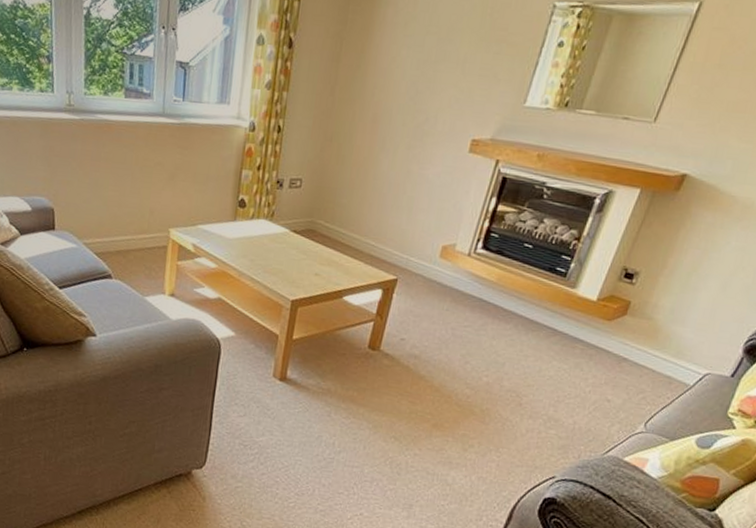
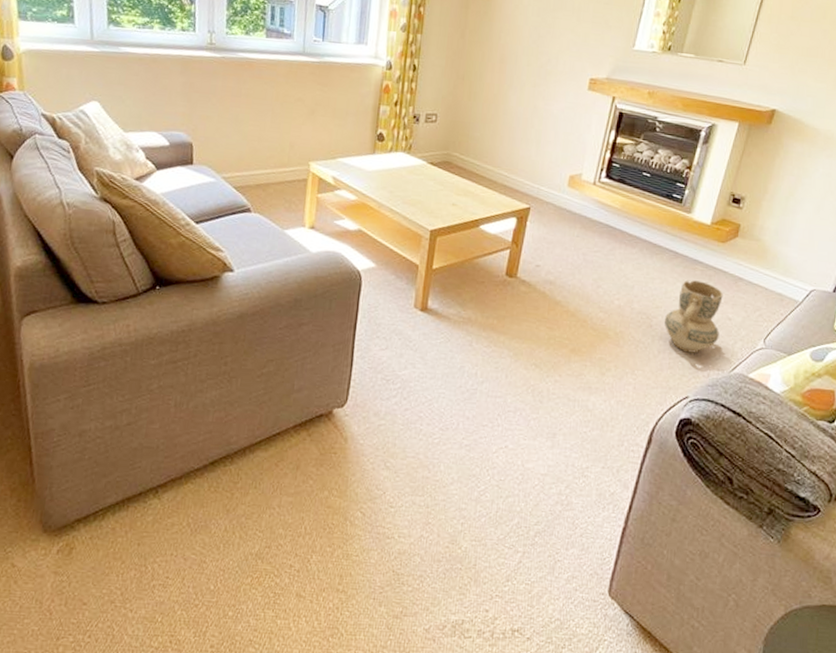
ceramic jug: none [535,358,604,434] -> present [664,280,723,353]

